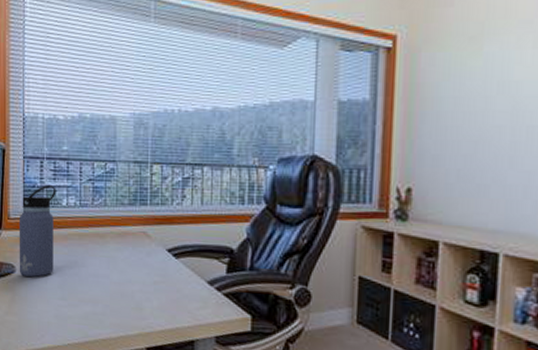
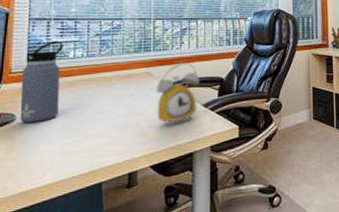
alarm clock: none [153,222,204,303] -> present [156,62,199,126]

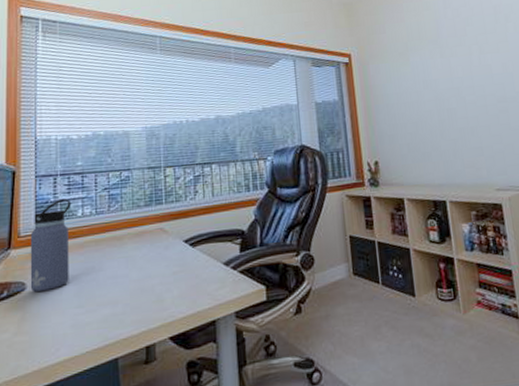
alarm clock: present [156,62,199,126] -> none [170,214,218,290]

